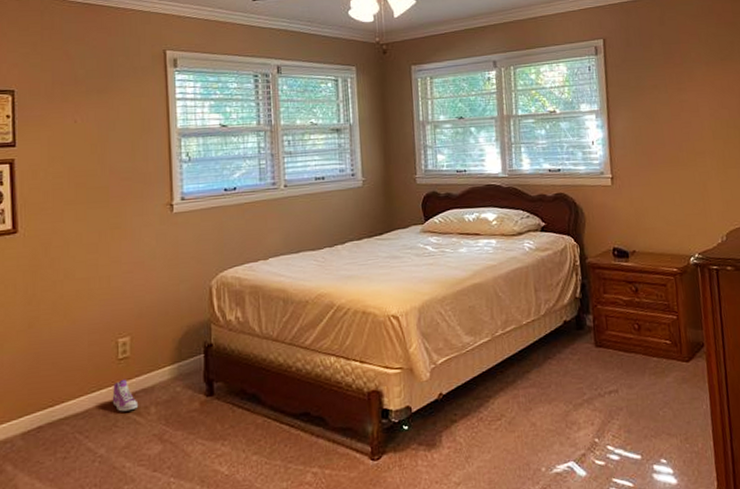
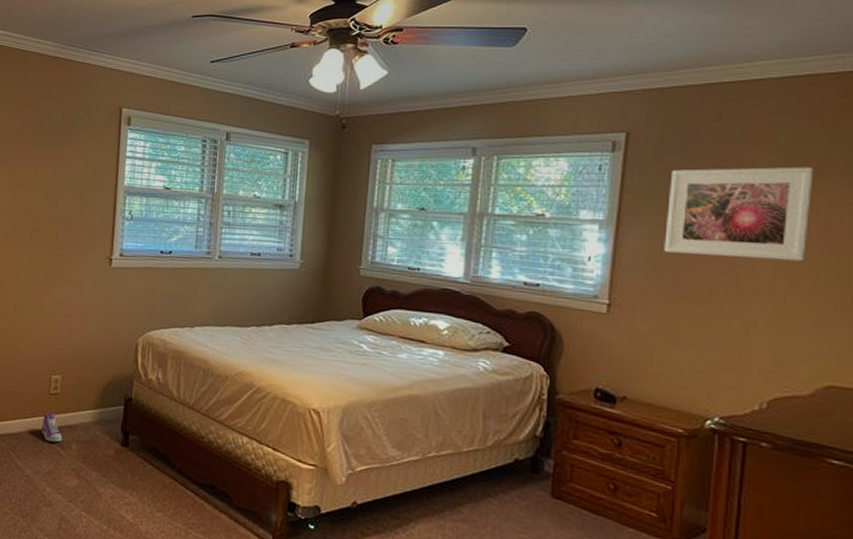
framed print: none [638,55,731,130] -> present [664,166,814,262]

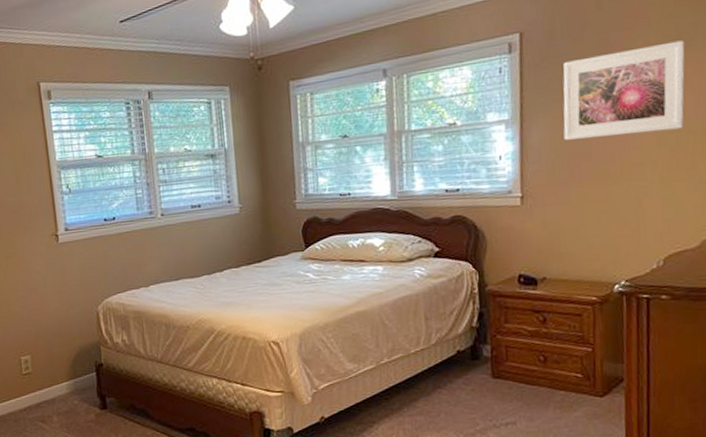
sneaker: present [41,412,63,443] -> none [20,391,43,419]

